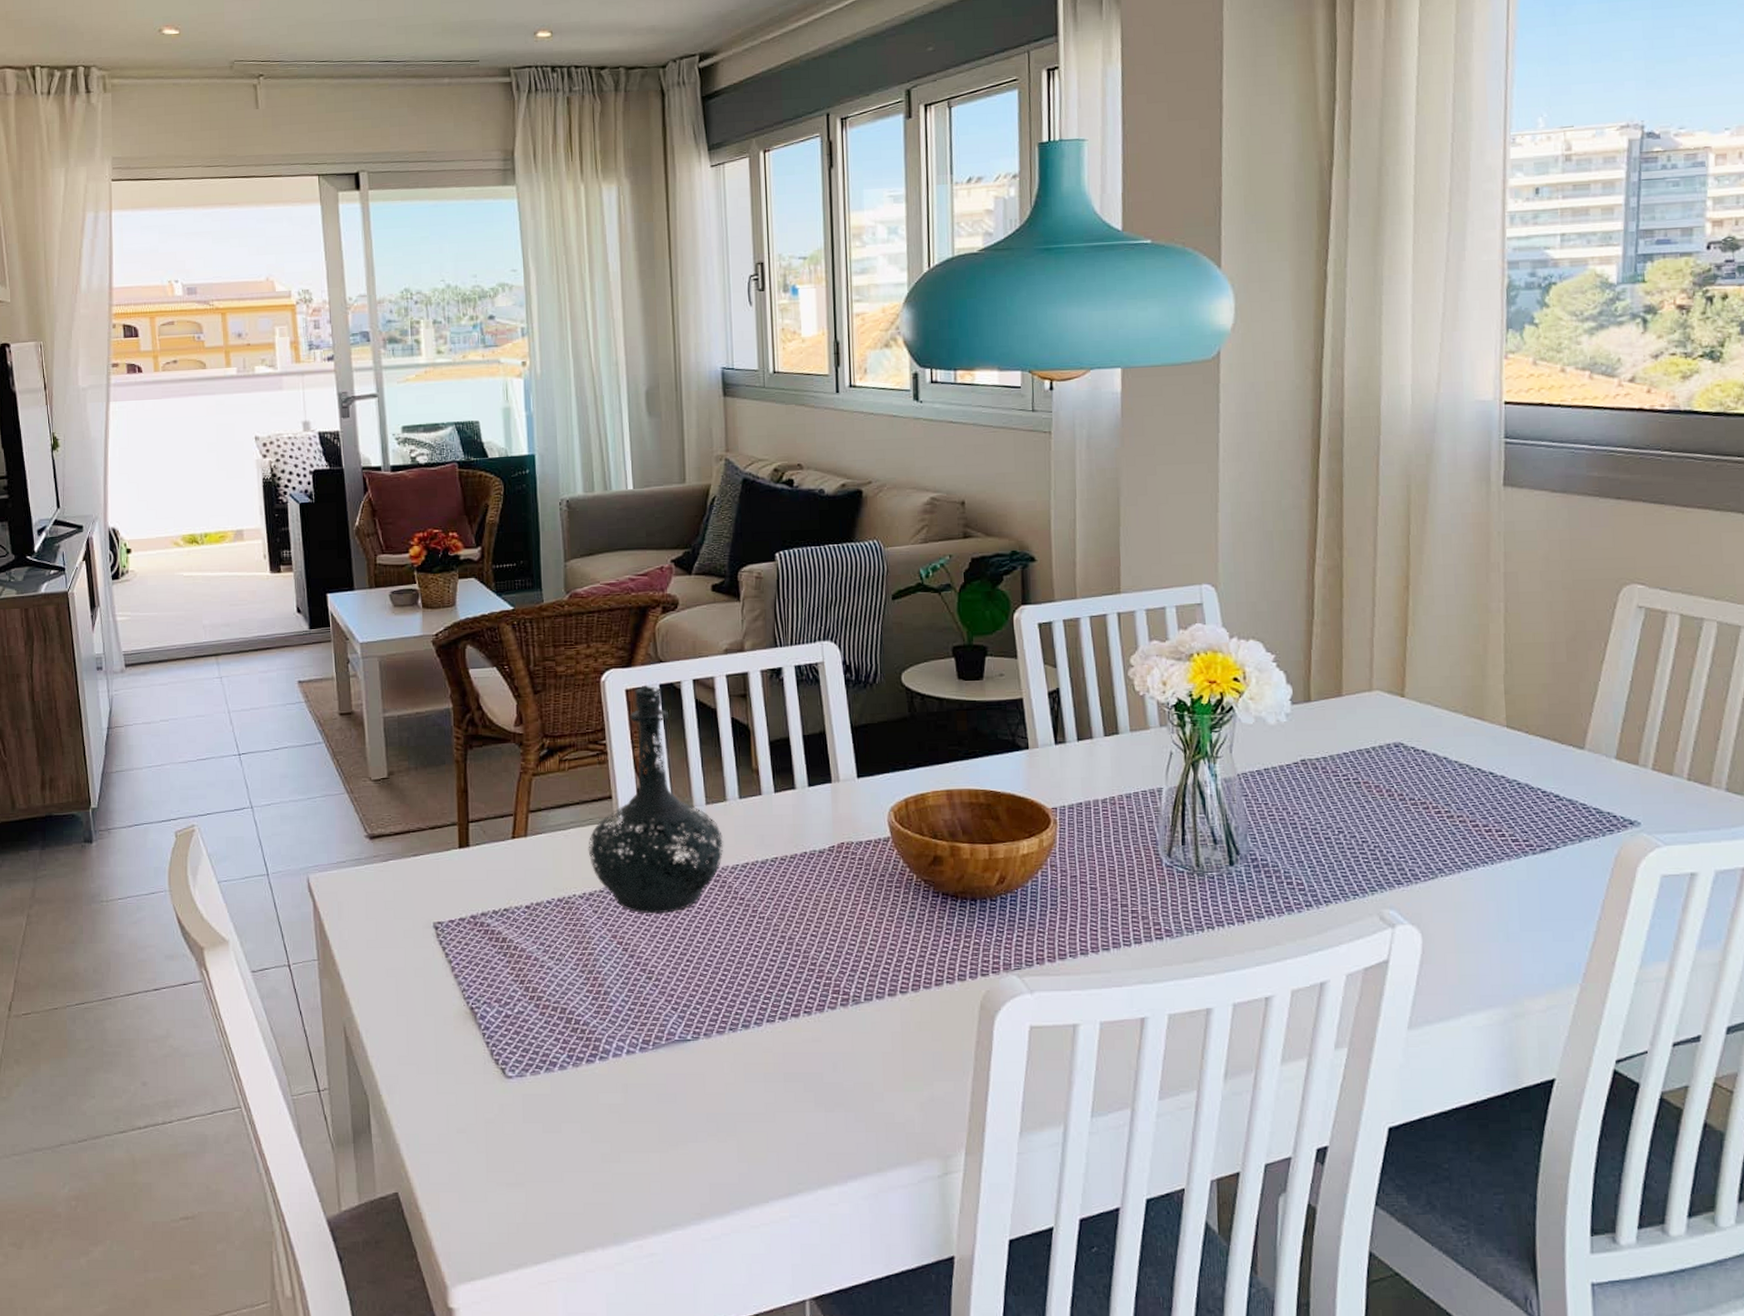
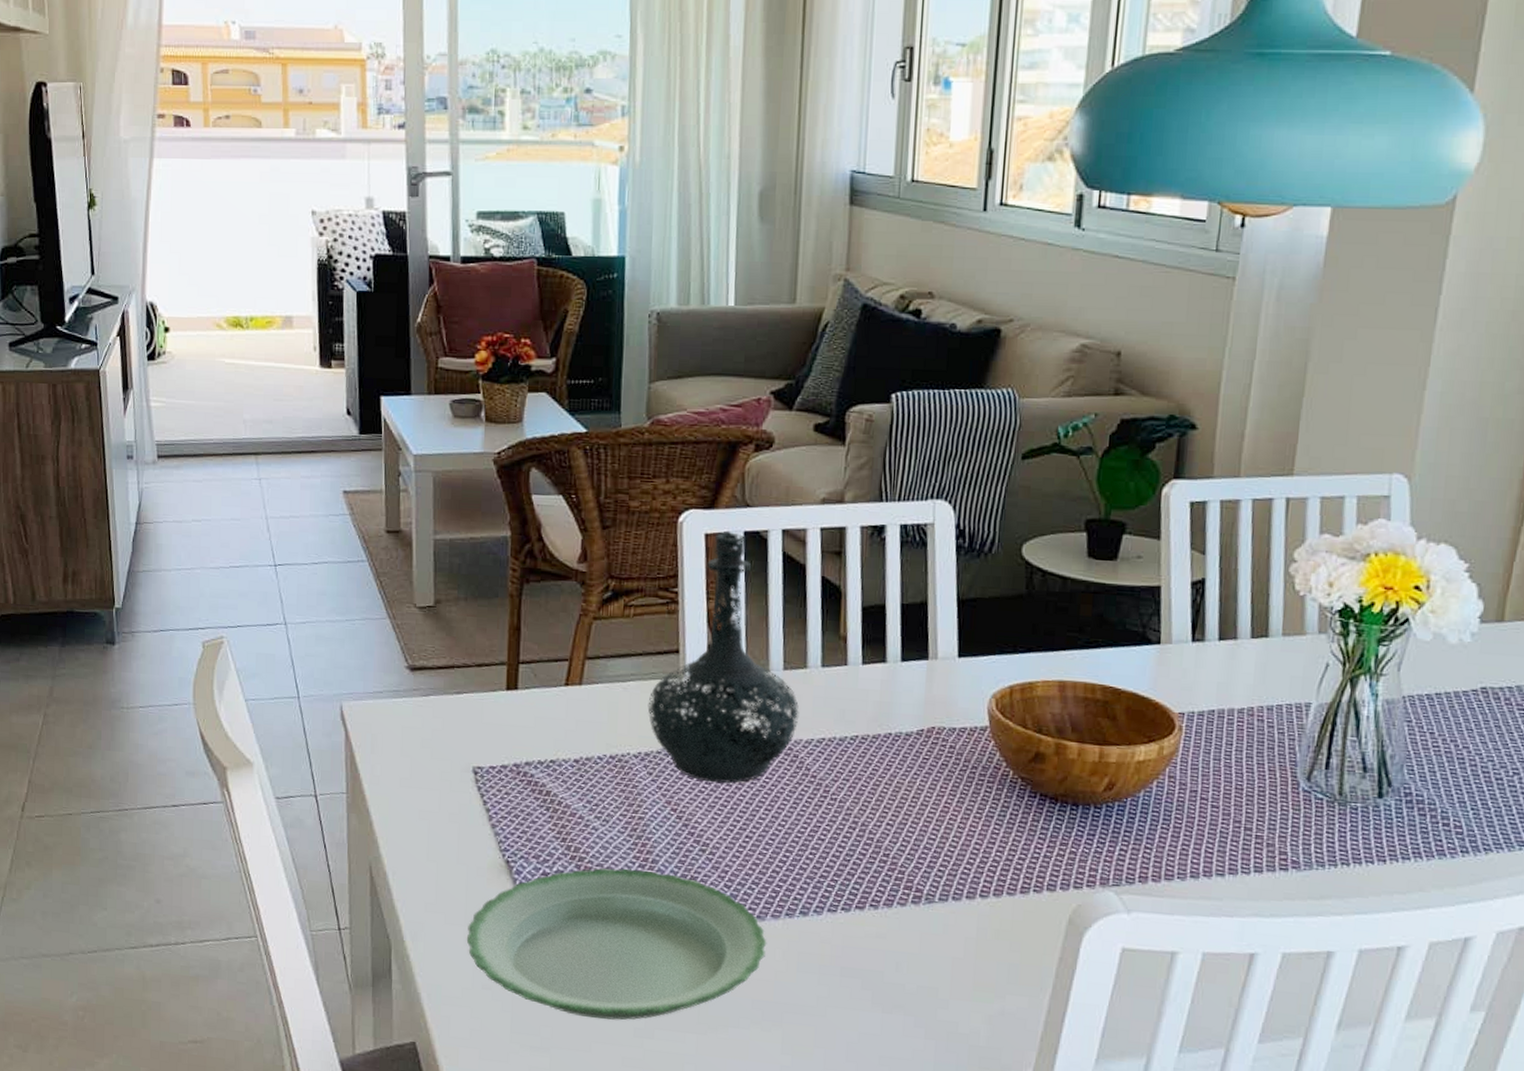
plate: none [439,1002,715,1149] -> present [466,868,767,1020]

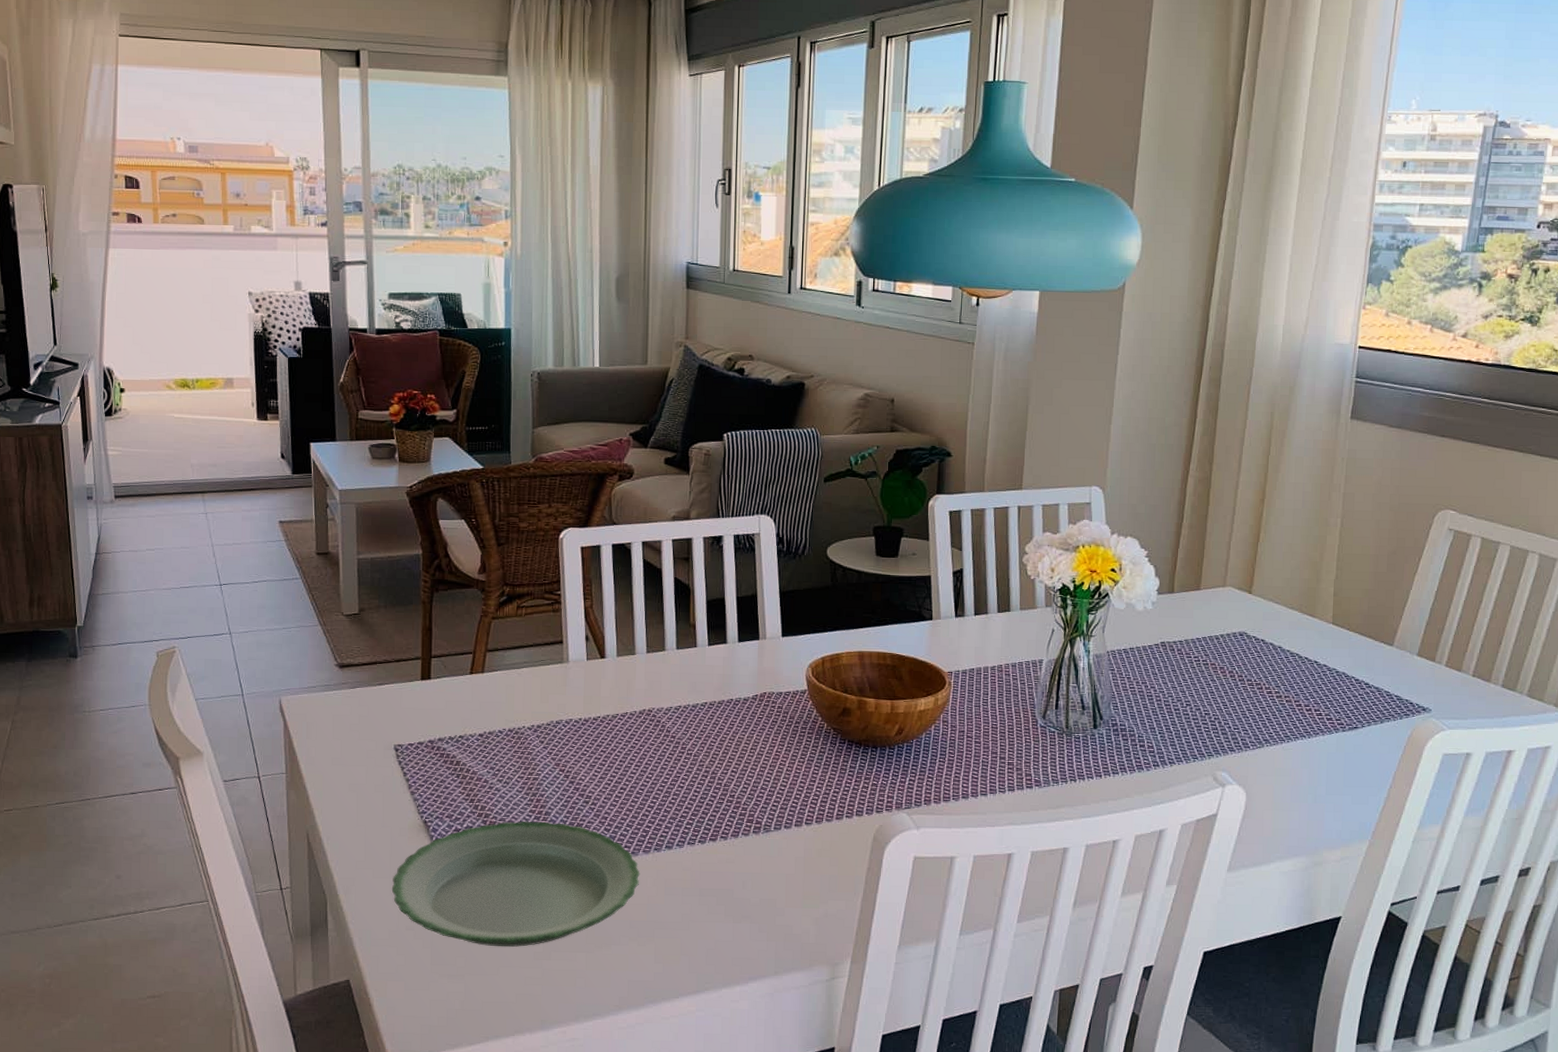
bottle: present [647,533,800,784] -> none [538,546,661,747]

